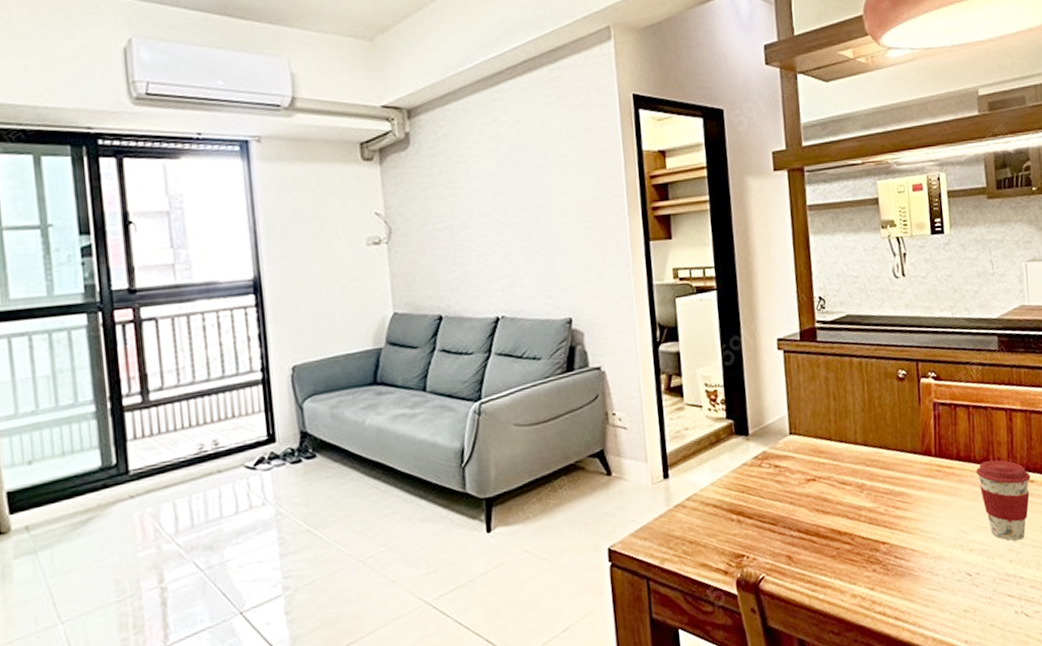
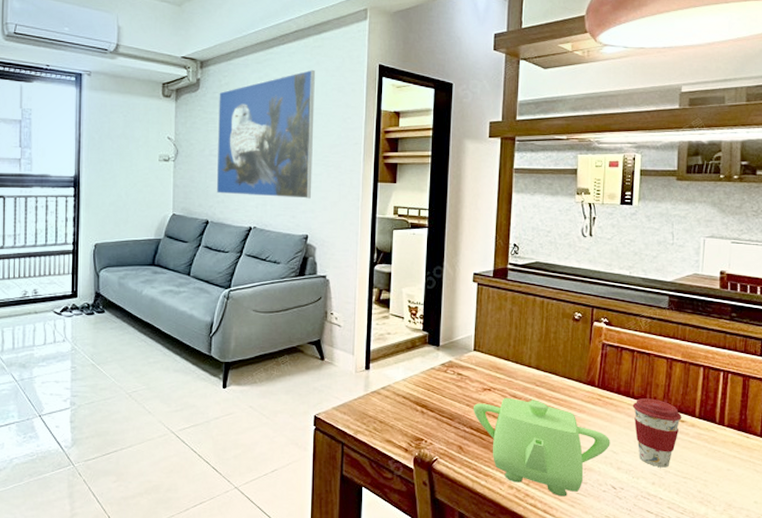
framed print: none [436,107,570,279] -> present [216,69,315,199]
teapot: none [797,483,958,597] -> present [473,397,610,497]

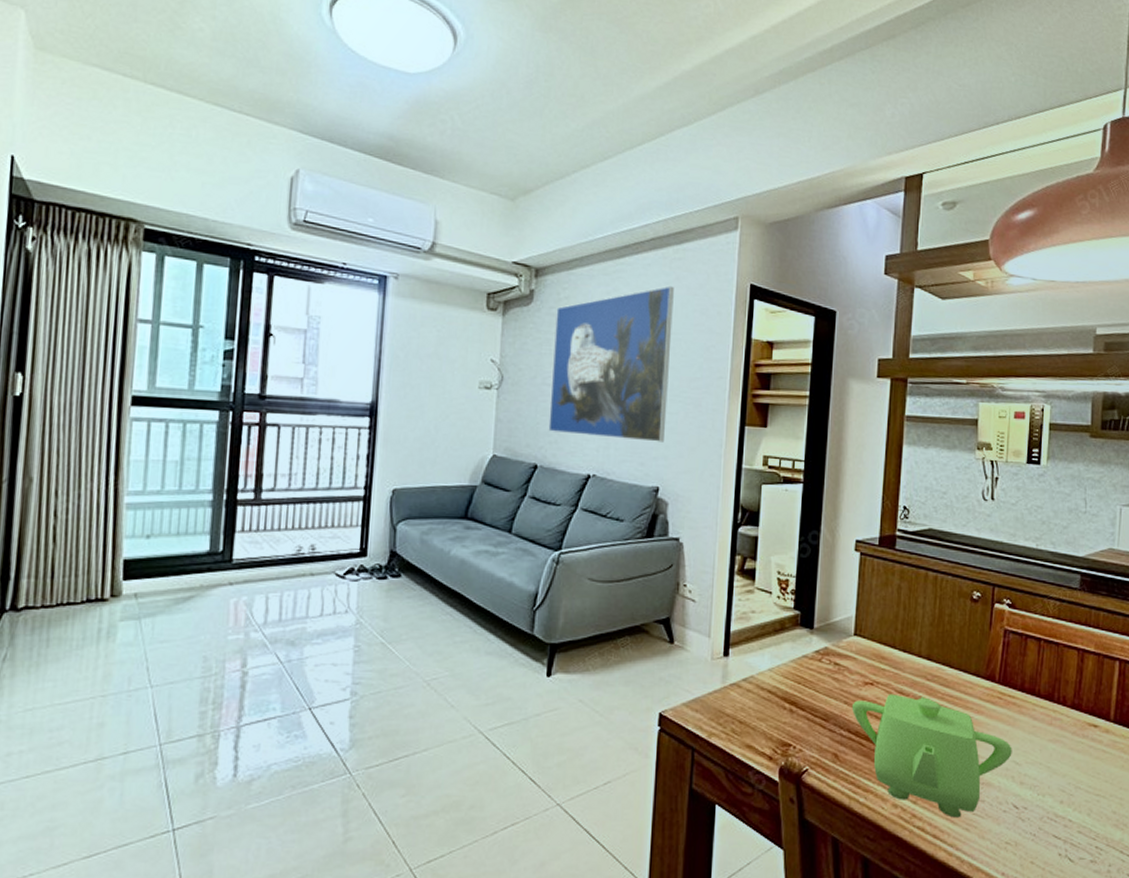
coffee cup: present [632,398,682,468] -> none [1038,697,1095,783]

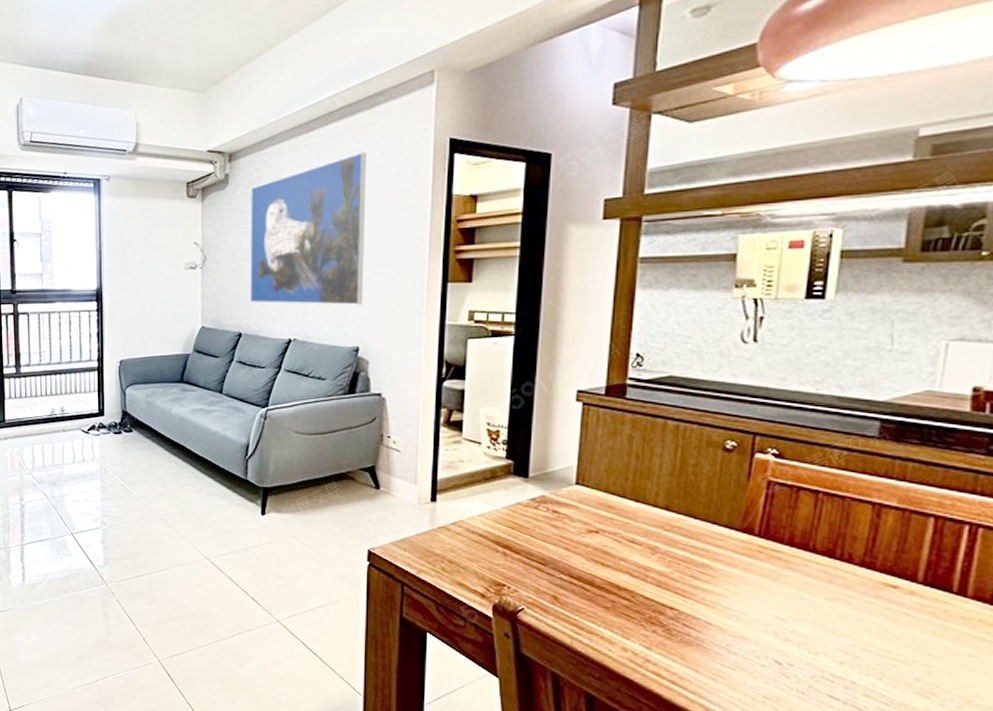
teapot: present [851,693,1012,818] -> none [573,542,775,667]

